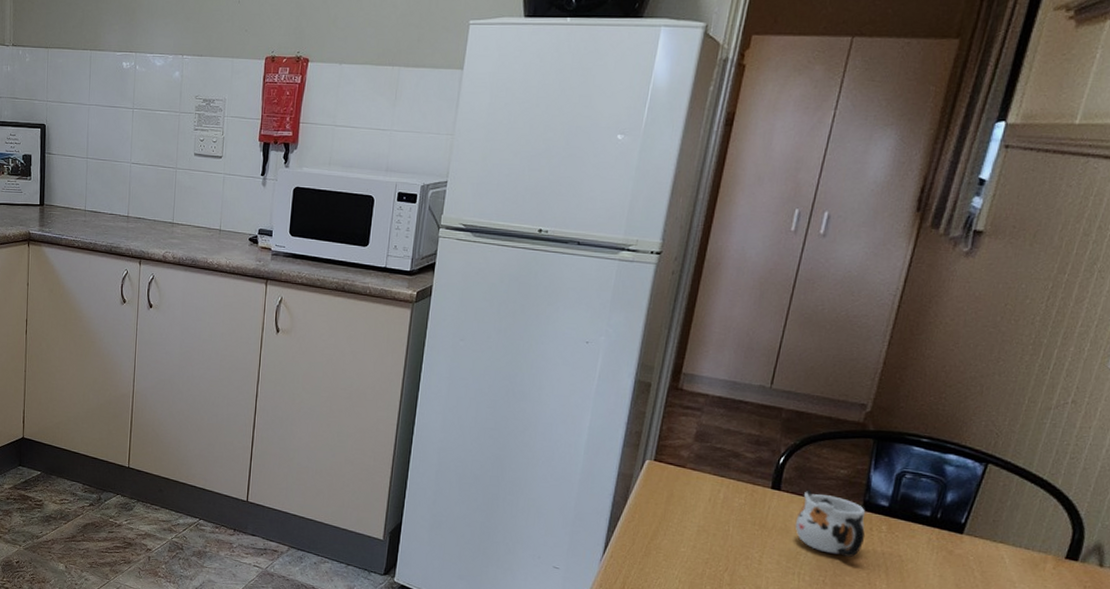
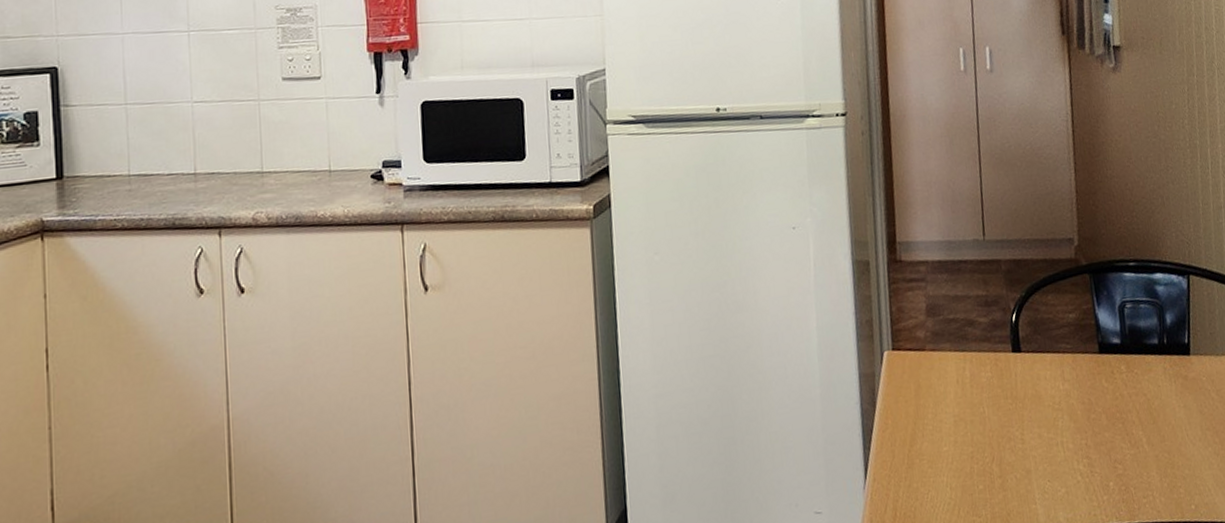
mug: present [795,489,866,557] -> none [1043,343,1110,411]

